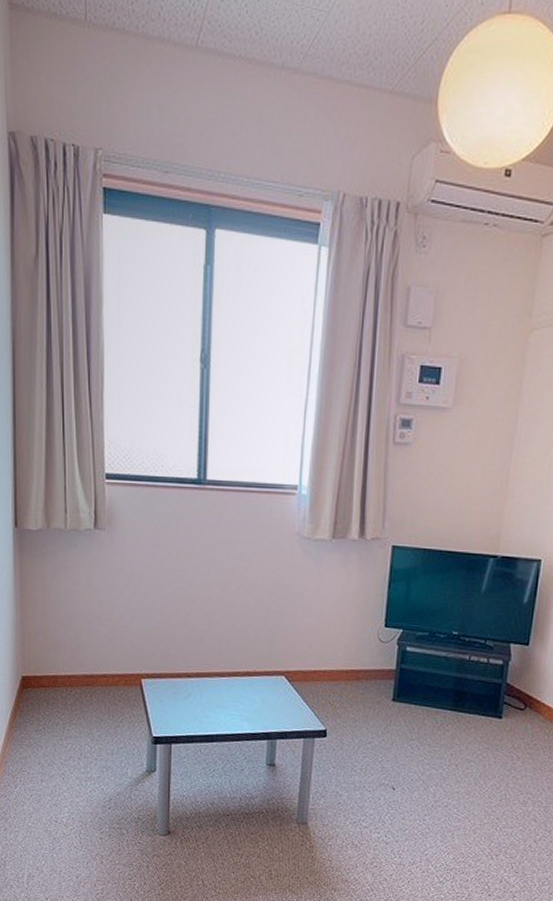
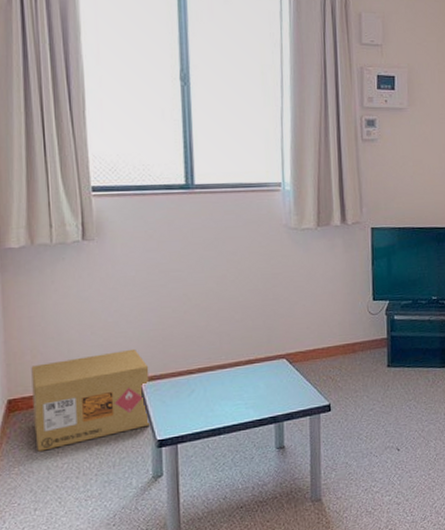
cardboard box: none [43,644,150,729] -> present [31,348,151,452]

